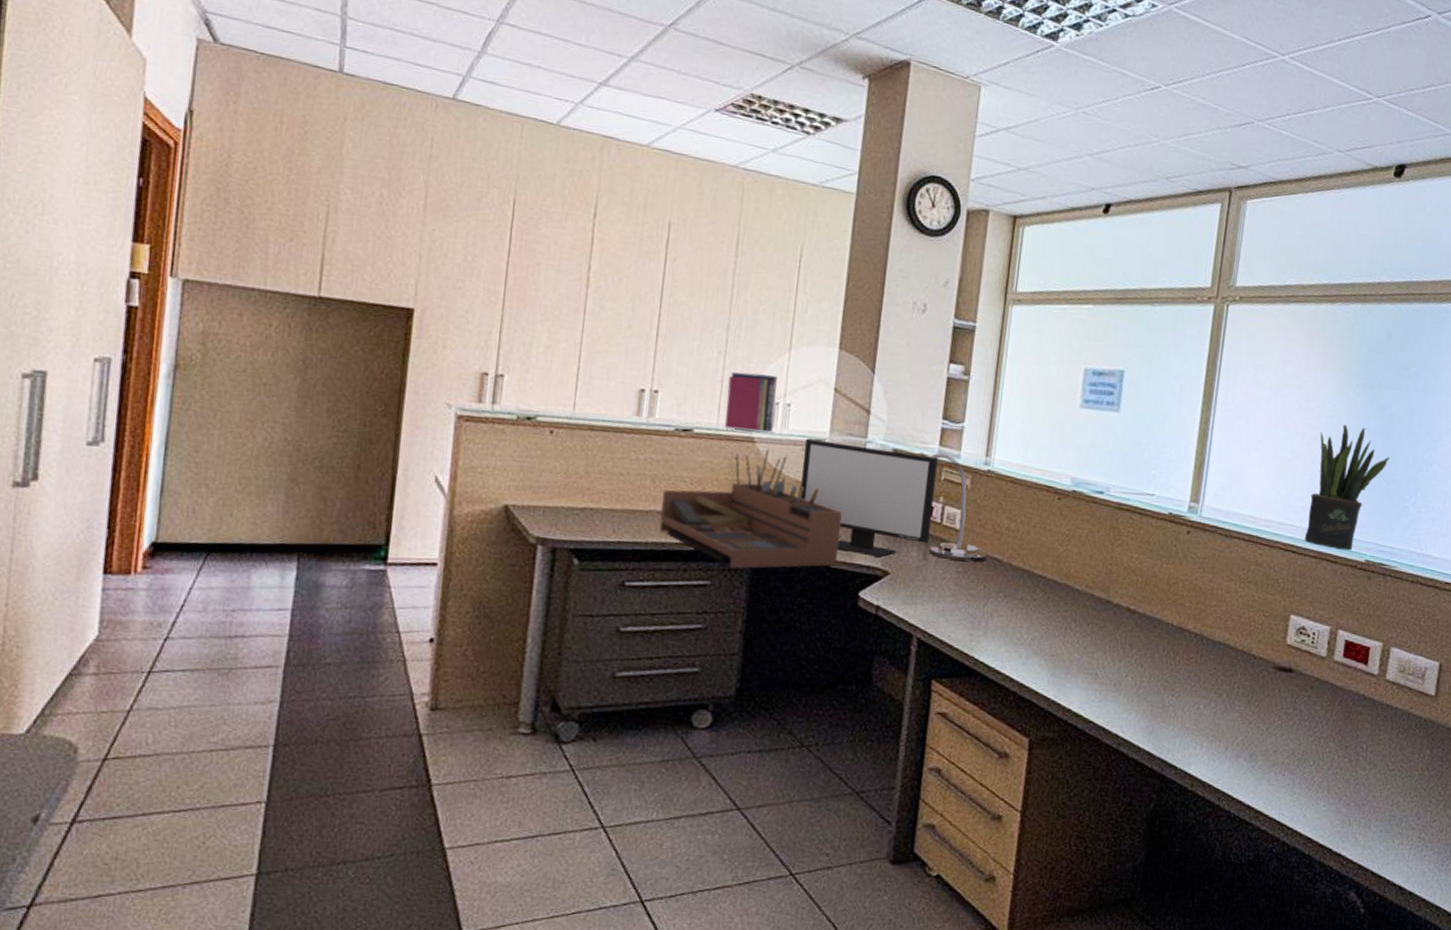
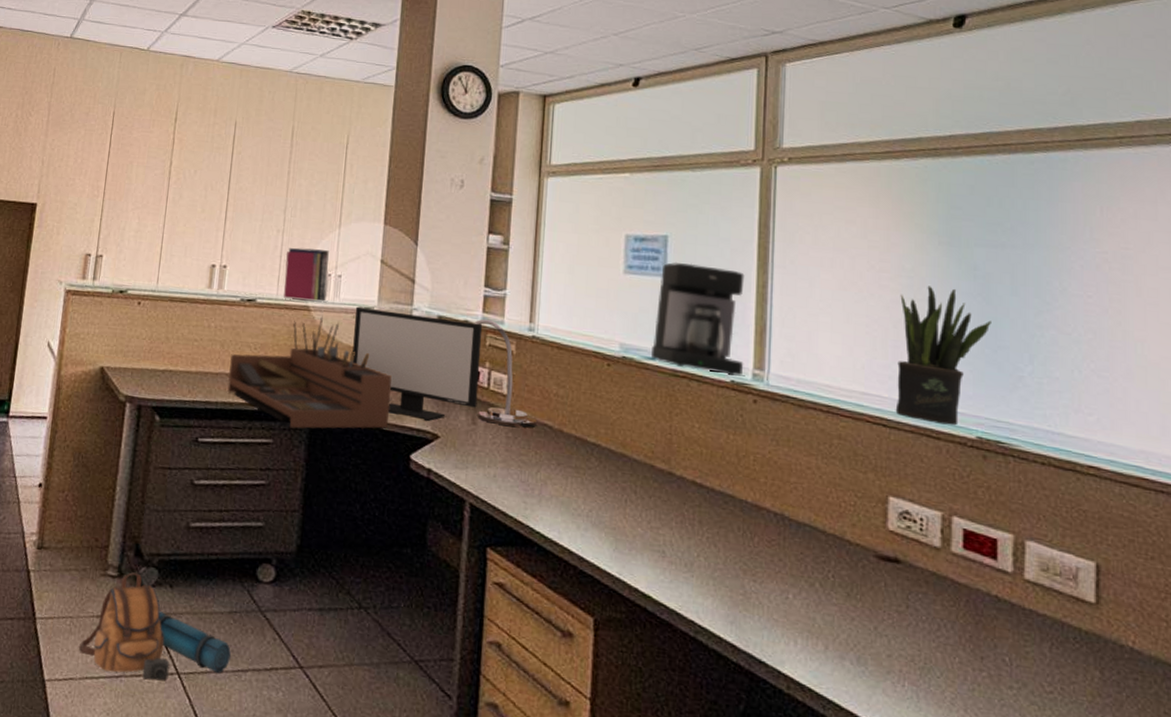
backpack: none [485,728,663,838] -> present [78,572,231,682]
coffee maker: none [1098,397,1190,509] -> present [650,261,745,376]

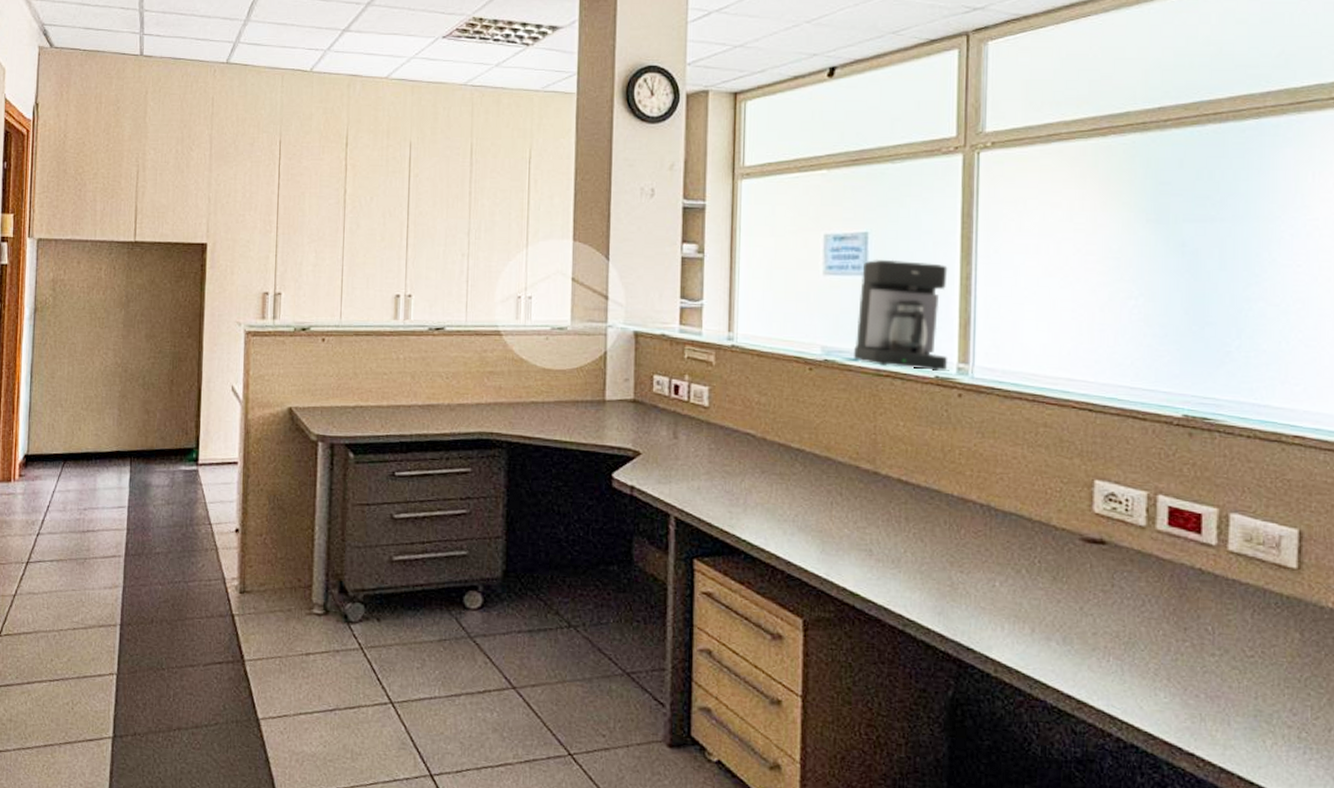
backpack: present [78,572,231,682] -> none [289,609,443,712]
desk organizer: present [227,315,392,429] -> none [421,339,589,456]
books: present [284,247,329,302] -> none [472,271,518,326]
computer monitor: present [352,306,483,421] -> none [547,327,680,438]
table lamp: present [474,318,538,429] -> none [671,331,740,439]
potted plant: present [895,286,991,426] -> none [1101,266,1199,405]

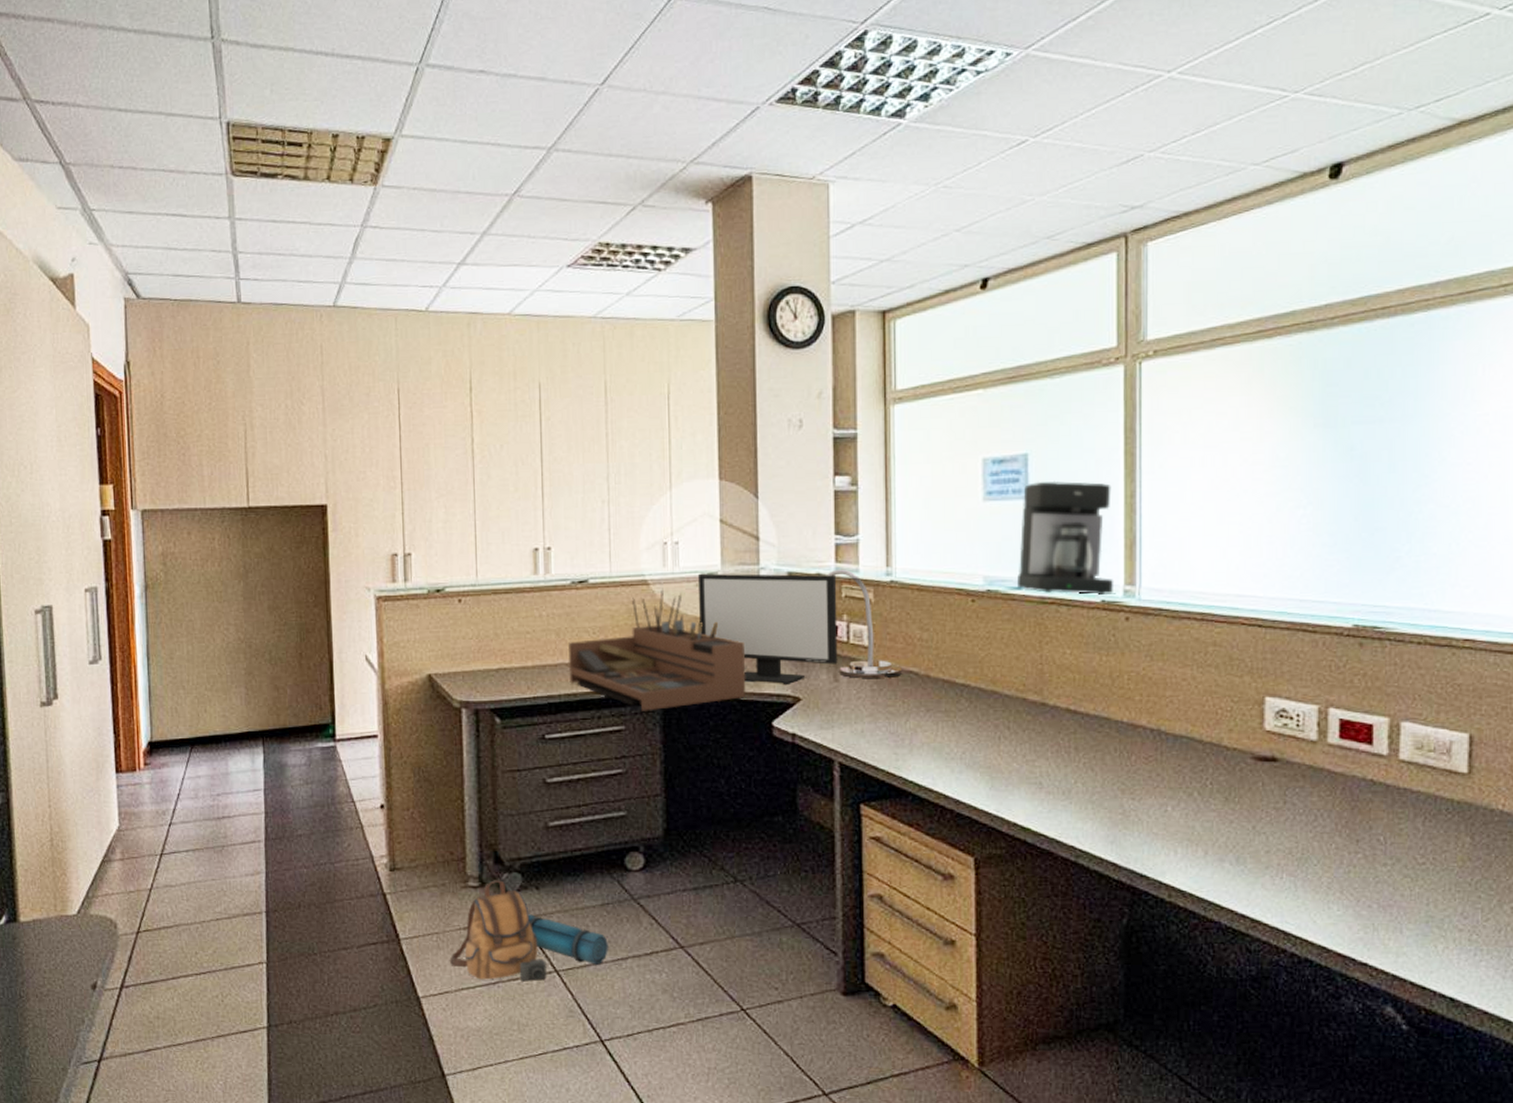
backpack: none [289,609,443,712] -> present [449,880,608,982]
desk organizer: none [421,339,589,456] -> present [567,588,746,711]
computer monitor: none [547,327,680,438] -> present [697,573,838,684]
table lamp: none [671,331,740,439] -> present [827,569,903,679]

